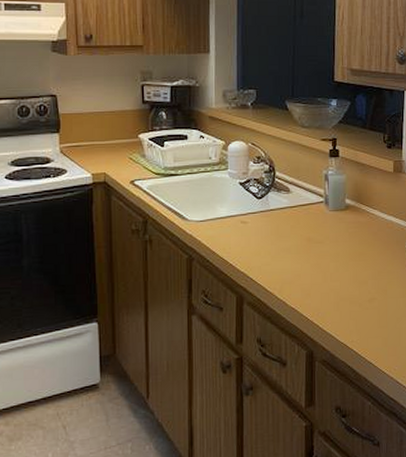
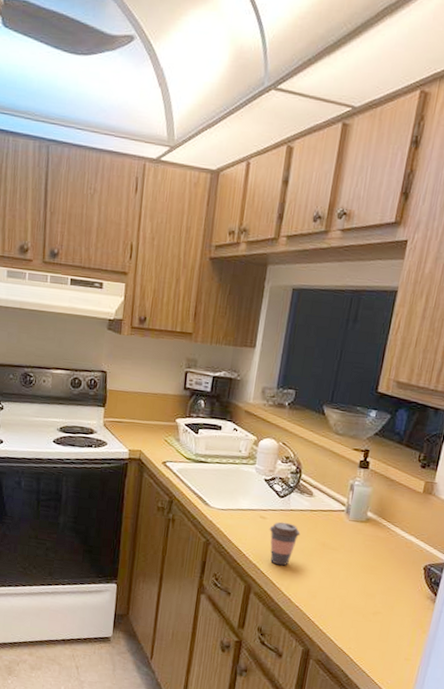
coffee cup: none [252,223,284,269] -> present [269,521,301,566]

